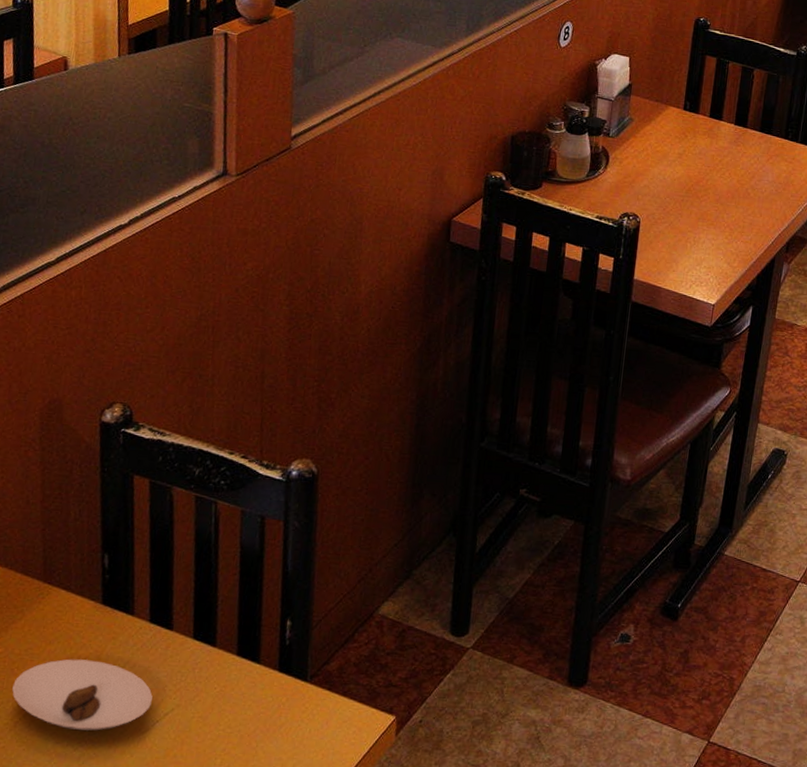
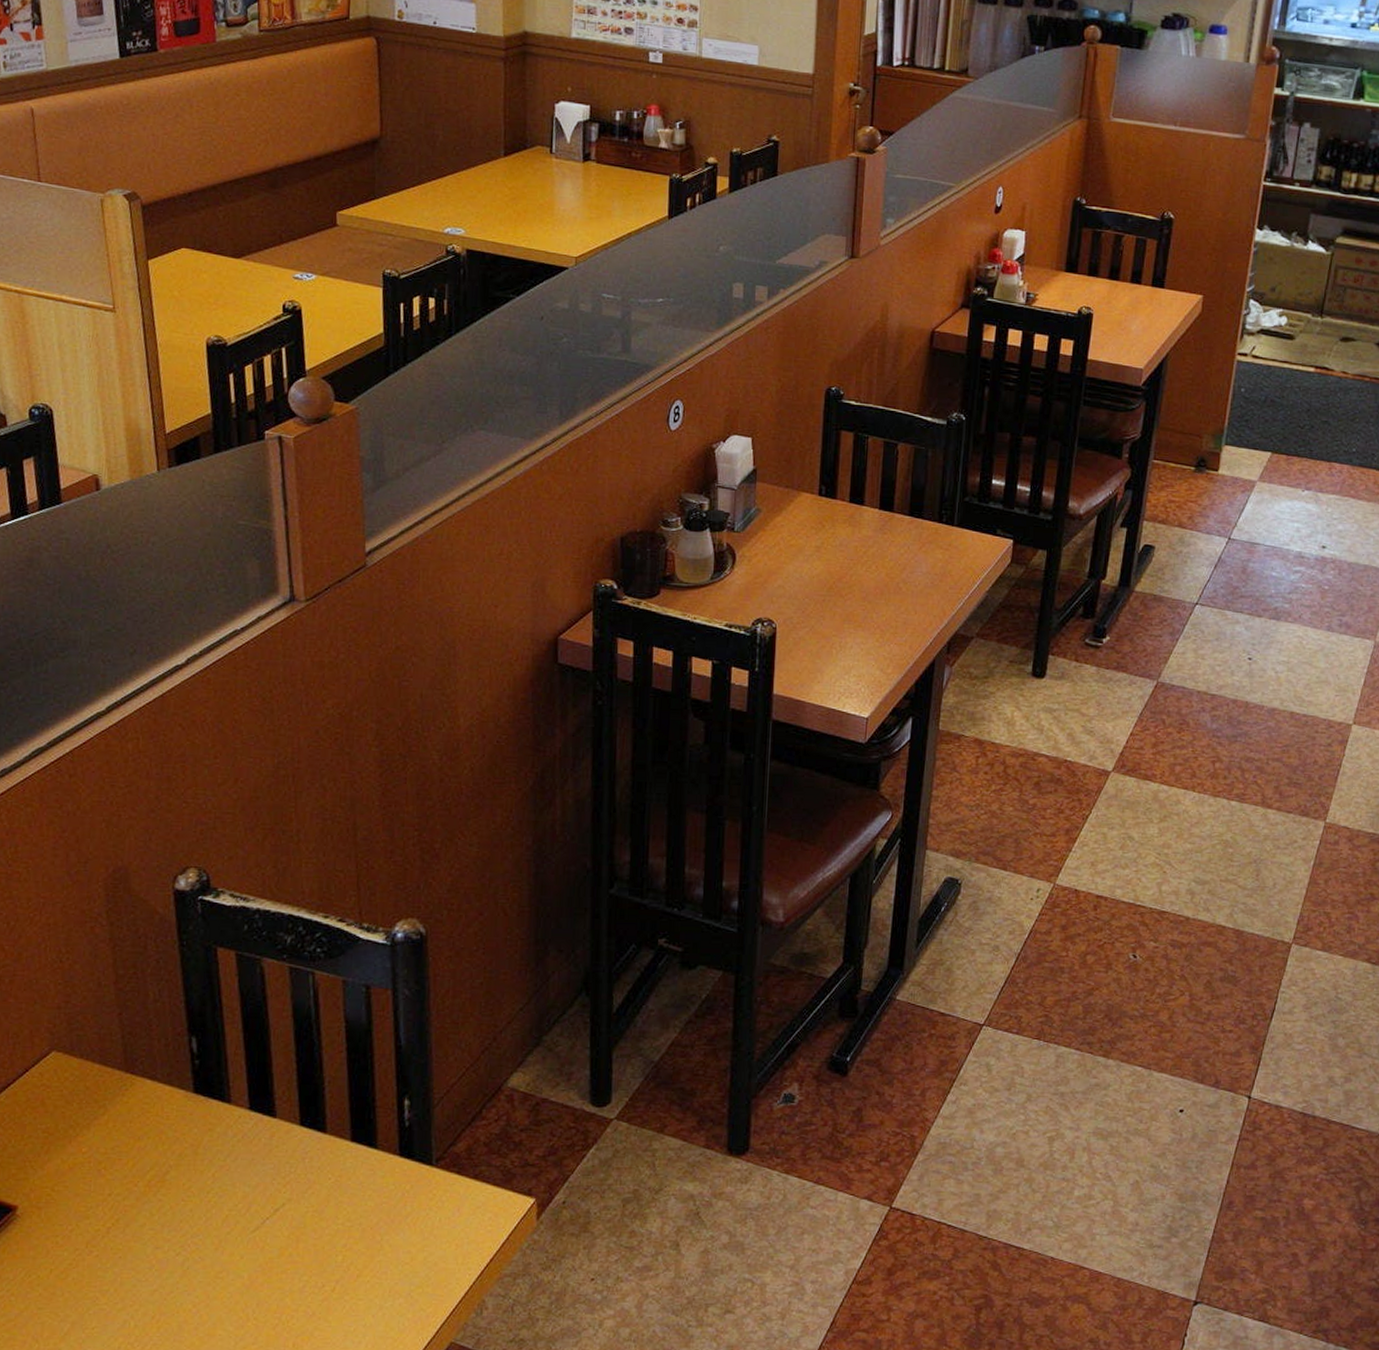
saucer: present [12,659,153,731] -> none [101,1155,260,1233]

